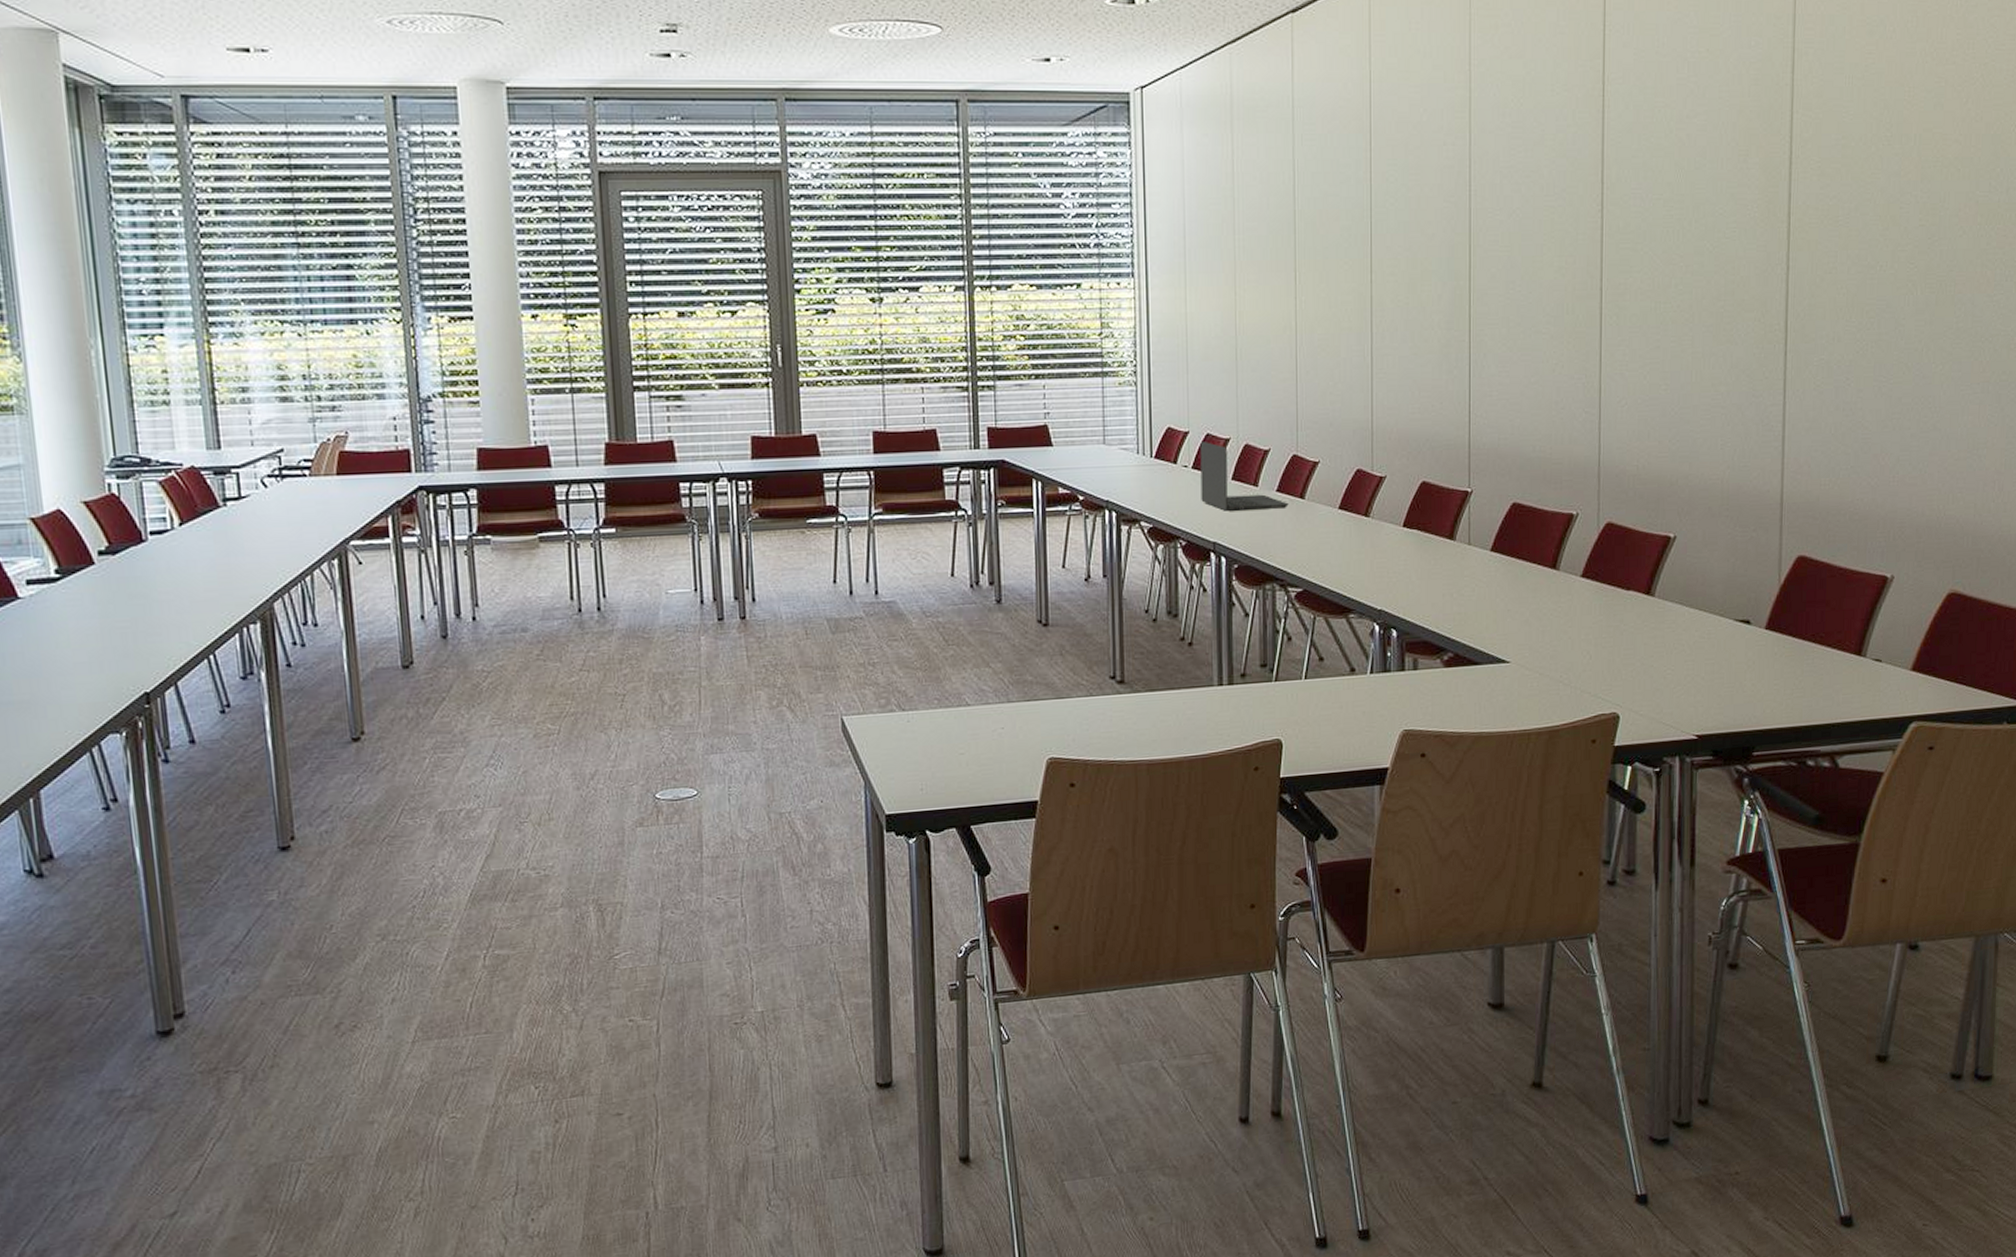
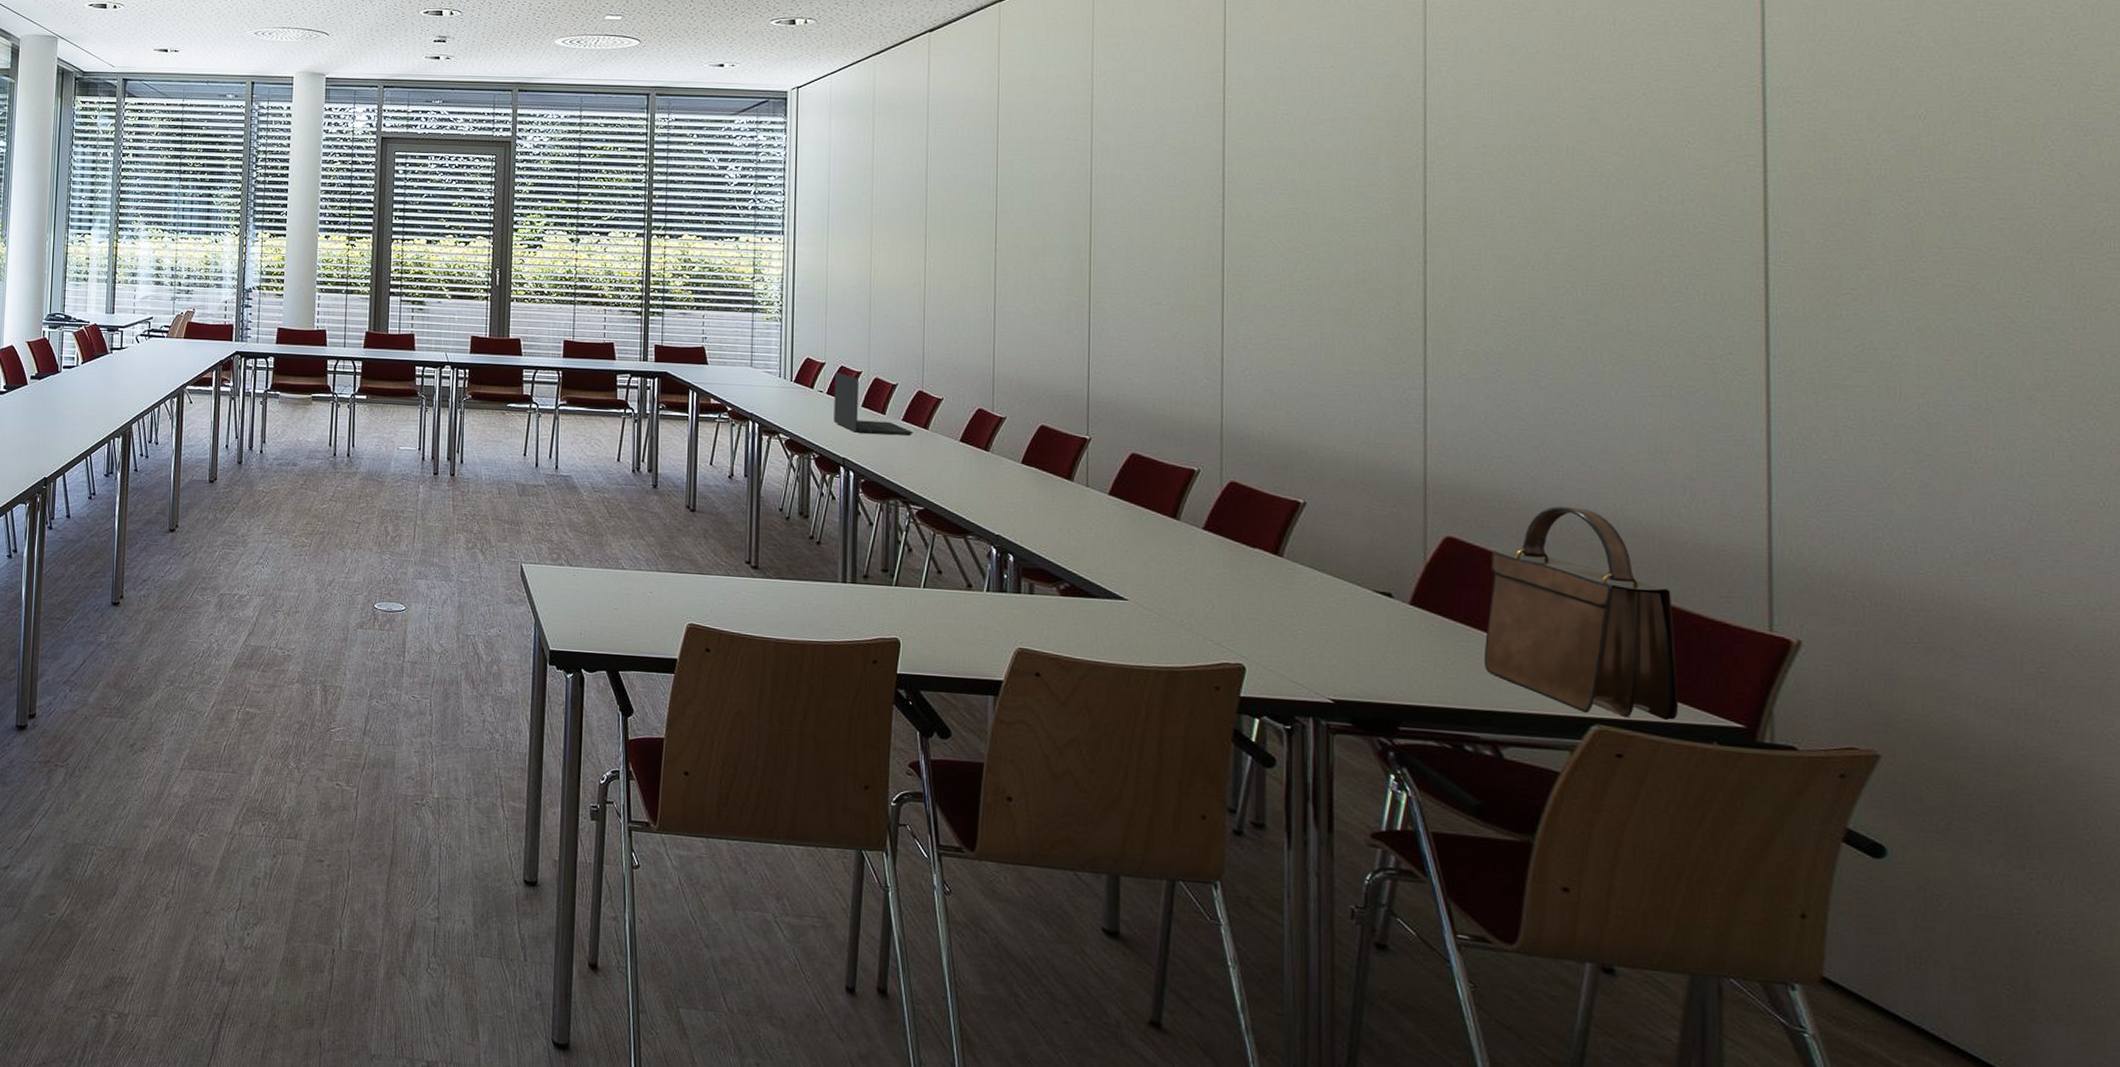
handbag: none [1826,512,1980,713] -> present [1484,506,1679,721]

